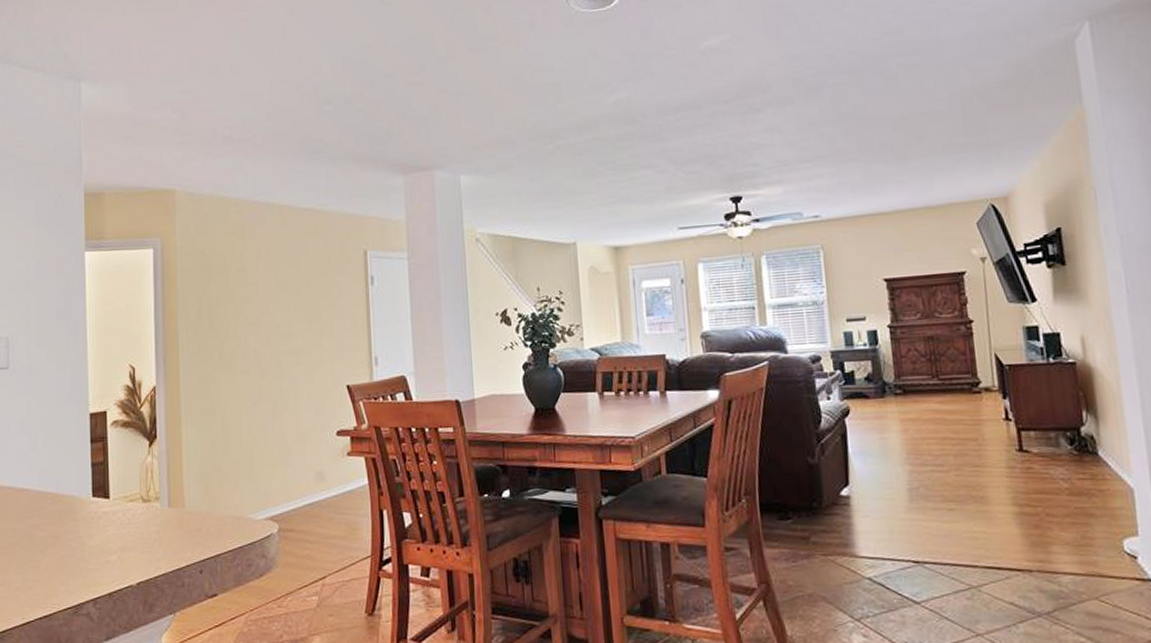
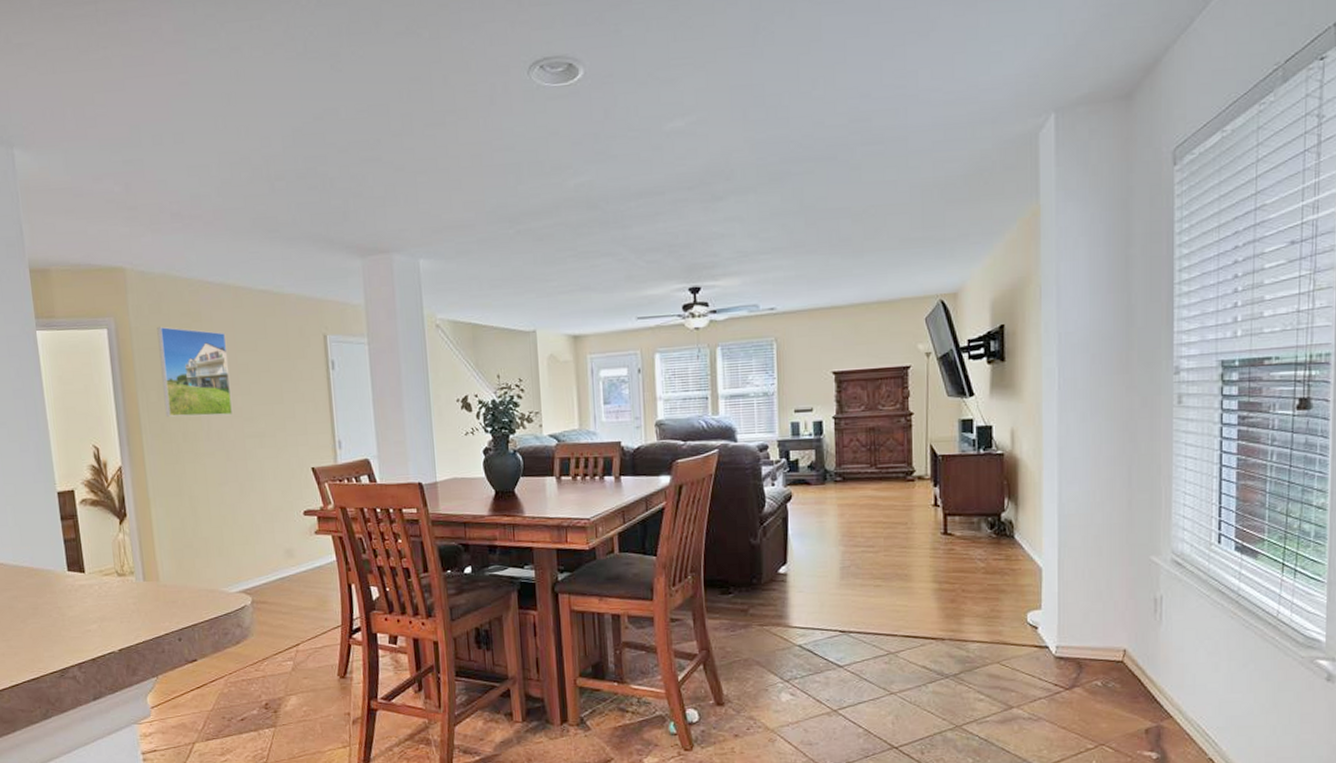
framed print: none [201,245,271,335] -> present [157,326,233,417]

